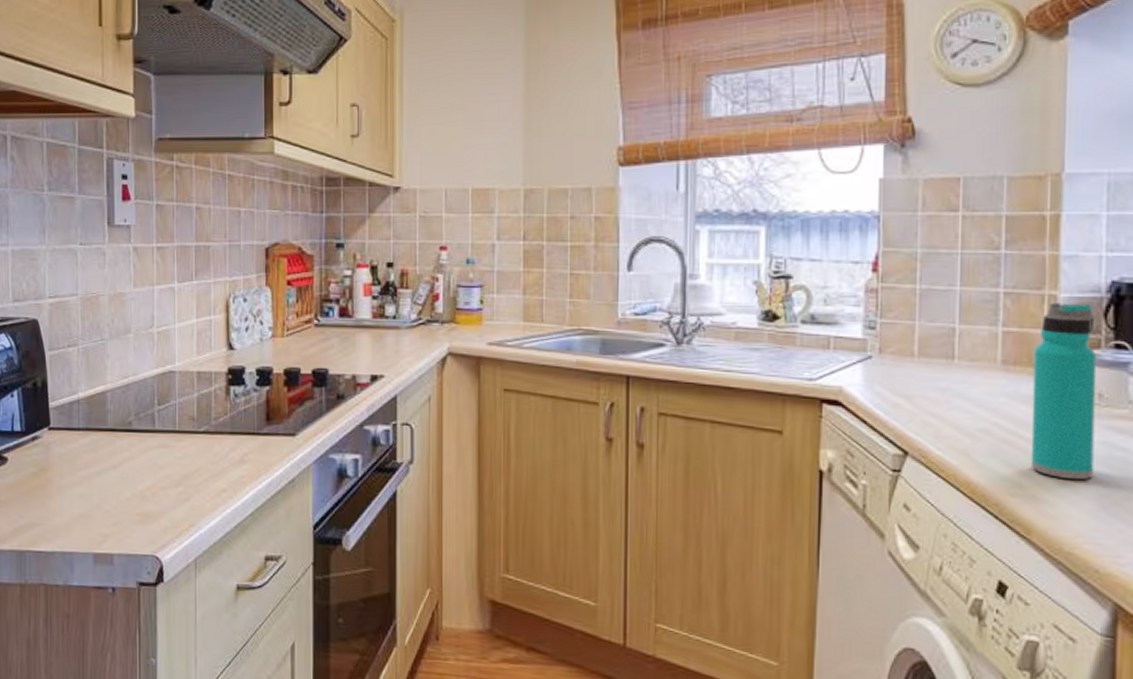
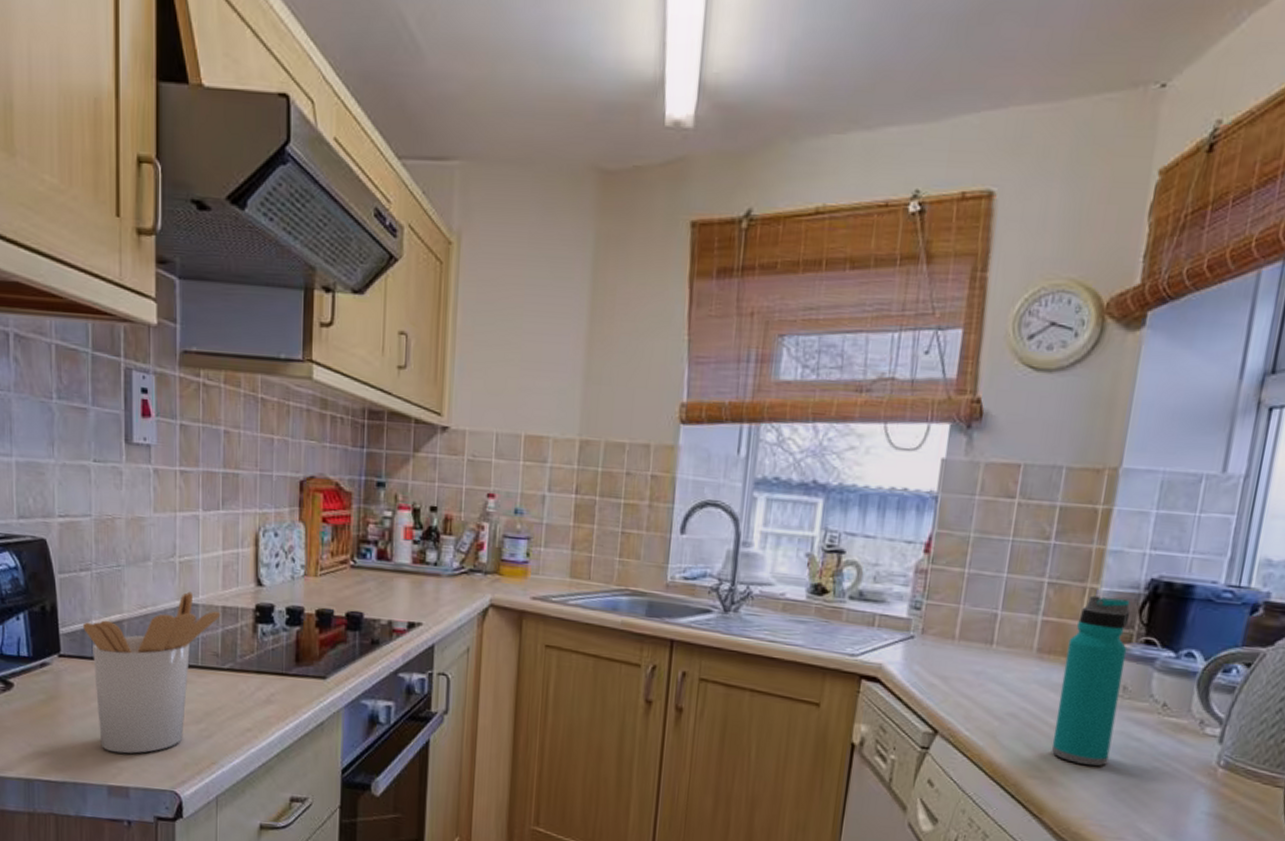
utensil holder: none [70,359,196,521] -> present [82,591,221,754]

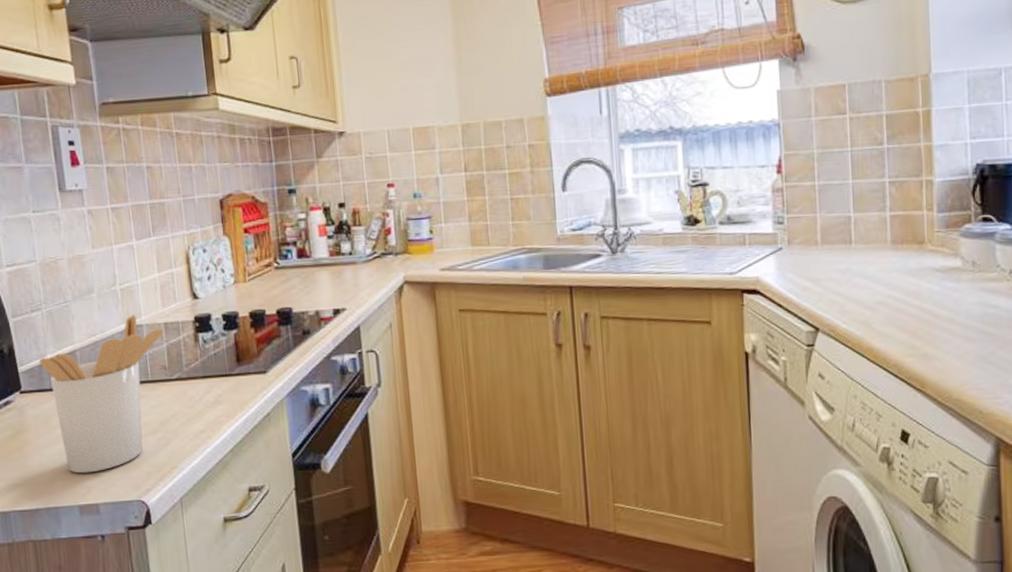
water bottle: present [1051,595,1130,766] -> none [917,184,973,337]

